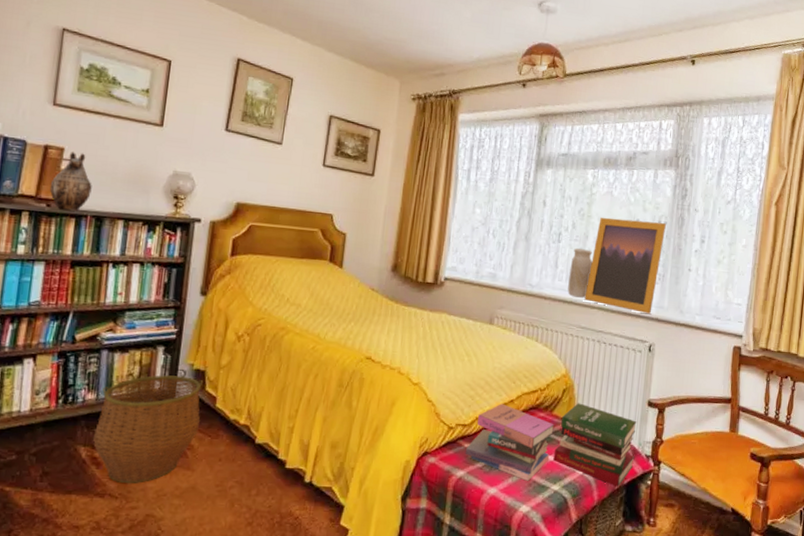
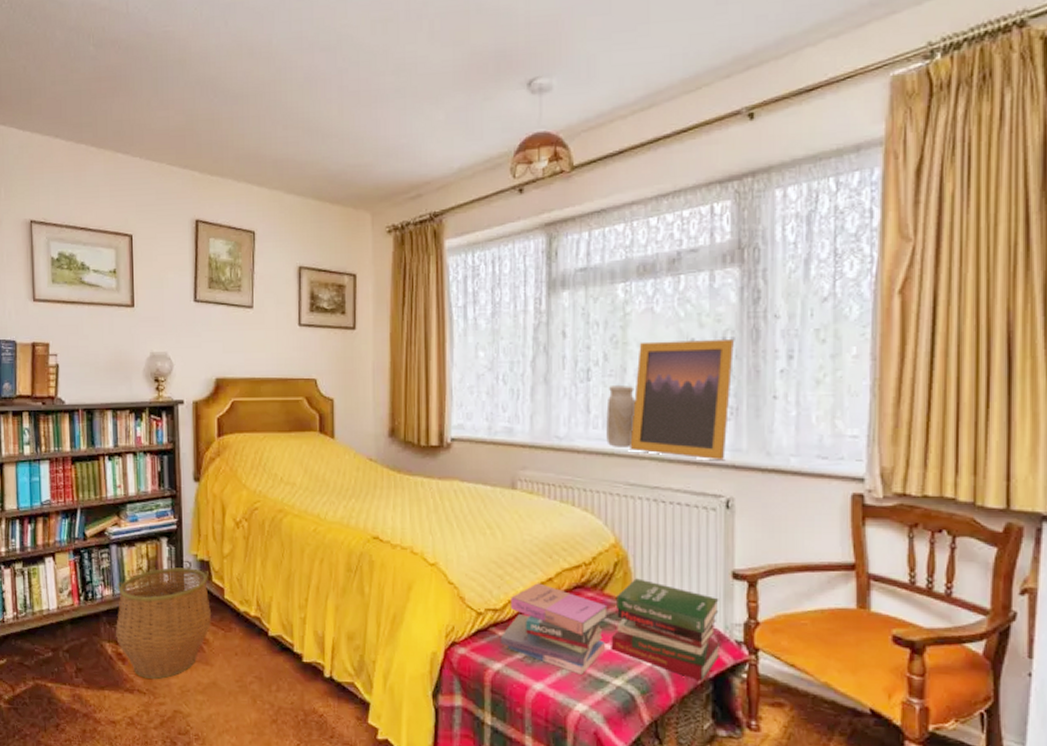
decorative vase: present [50,152,92,212] -> none [43,346,79,408]

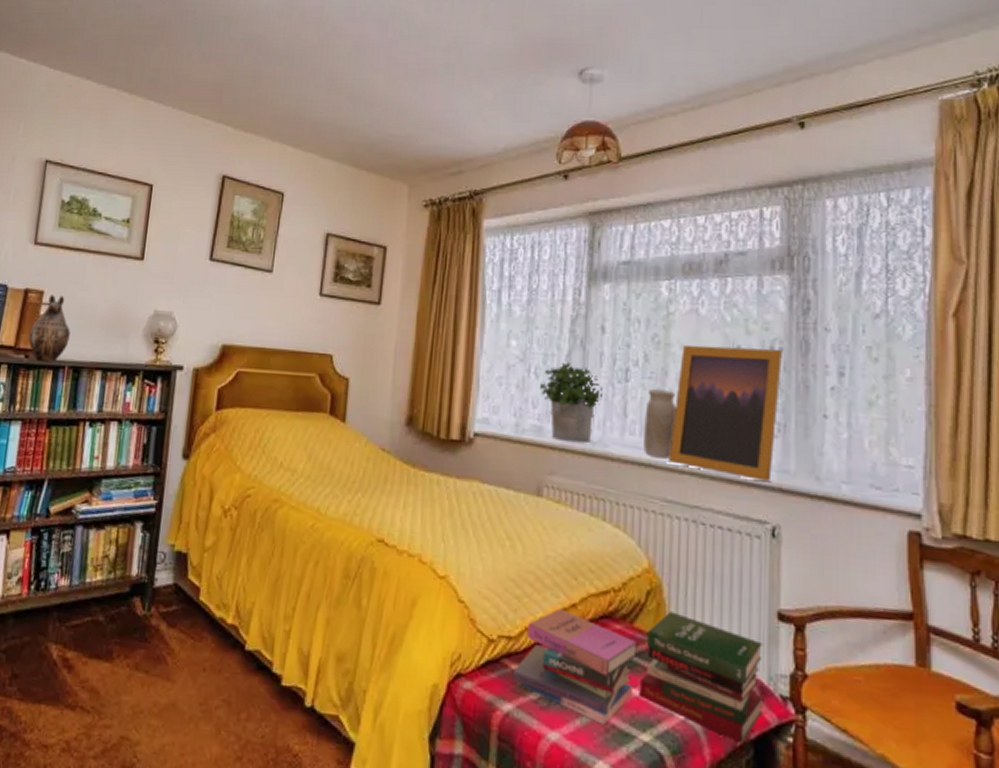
decorative vase: none [43,346,79,408] -> present [29,295,71,363]
basket: present [116,567,212,679] -> none [65,557,185,695]
potted plant: none [509,368,566,440] -> present [540,362,602,444]

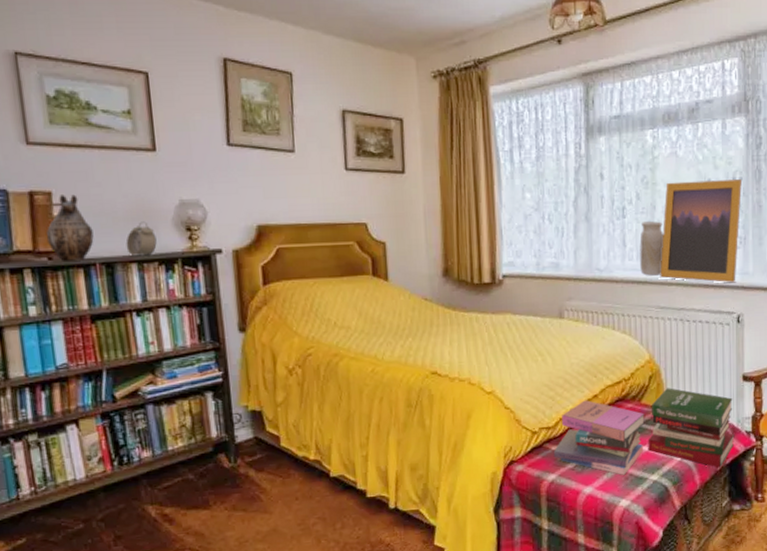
alarm clock: none [95,328,125,365] -> present [126,221,157,257]
potted plant: present [540,362,602,444] -> none [554,207,605,273]

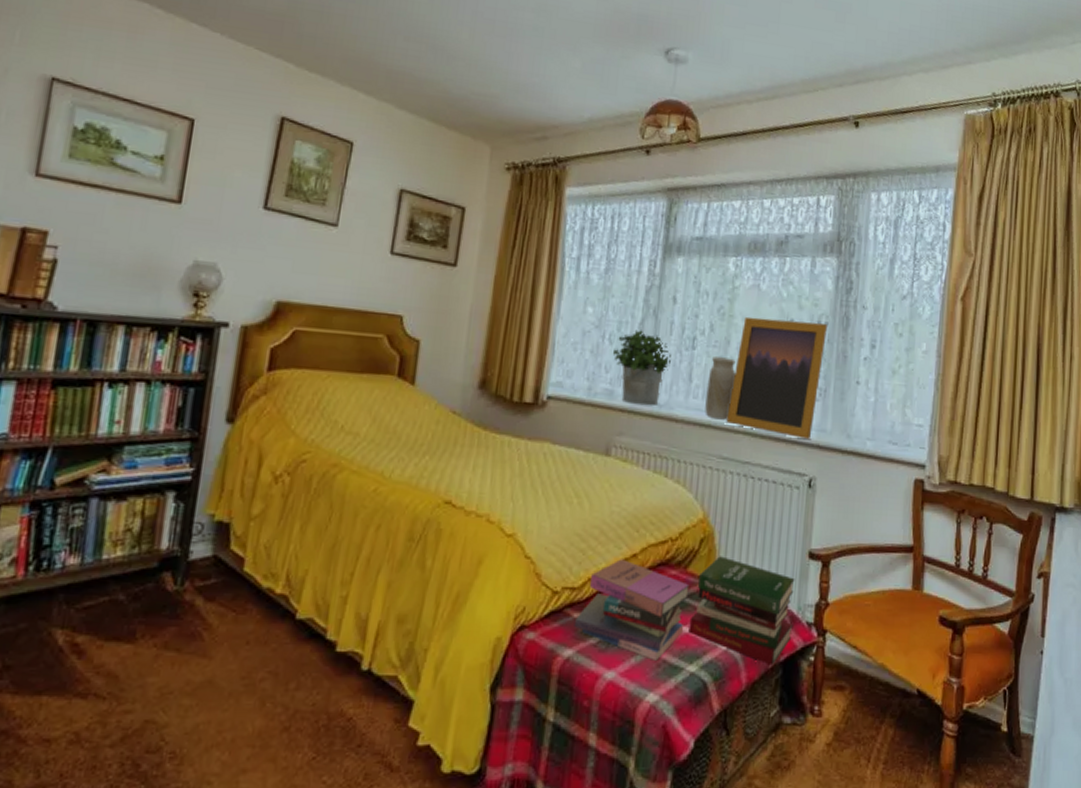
decorative vase: present [47,194,94,263] -> none [27,236,85,315]
alarm clock: present [126,221,157,257] -> none [117,278,156,319]
potted plant: none [554,207,605,273] -> present [613,329,671,407]

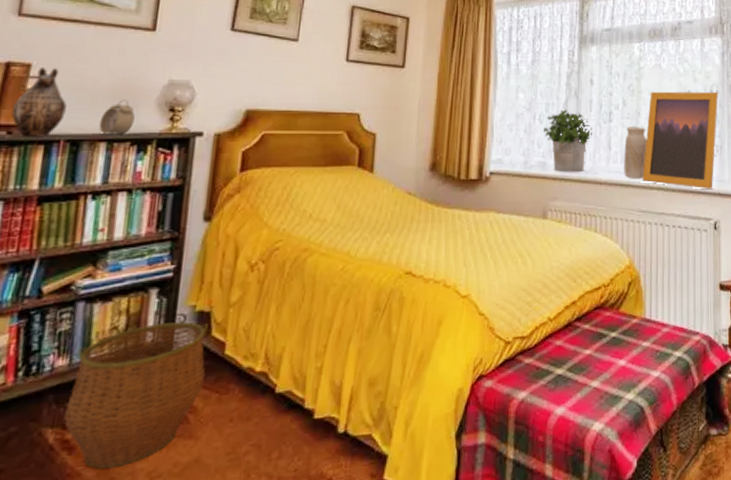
decorative vase: none [27,236,85,315] -> present [12,68,67,138]
basket: none [74,530,227,678] -> present [64,322,208,469]
alarm clock: none [117,278,156,319] -> present [98,99,135,135]
books: present [573,559,690,662] -> none [525,307,622,395]
books: present [688,556,795,666] -> none [625,295,712,386]

